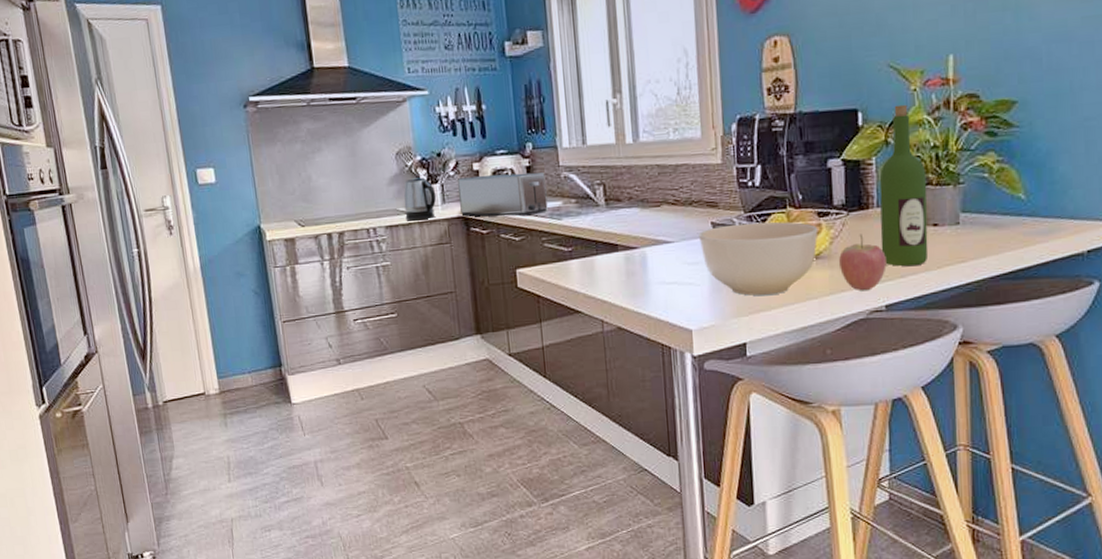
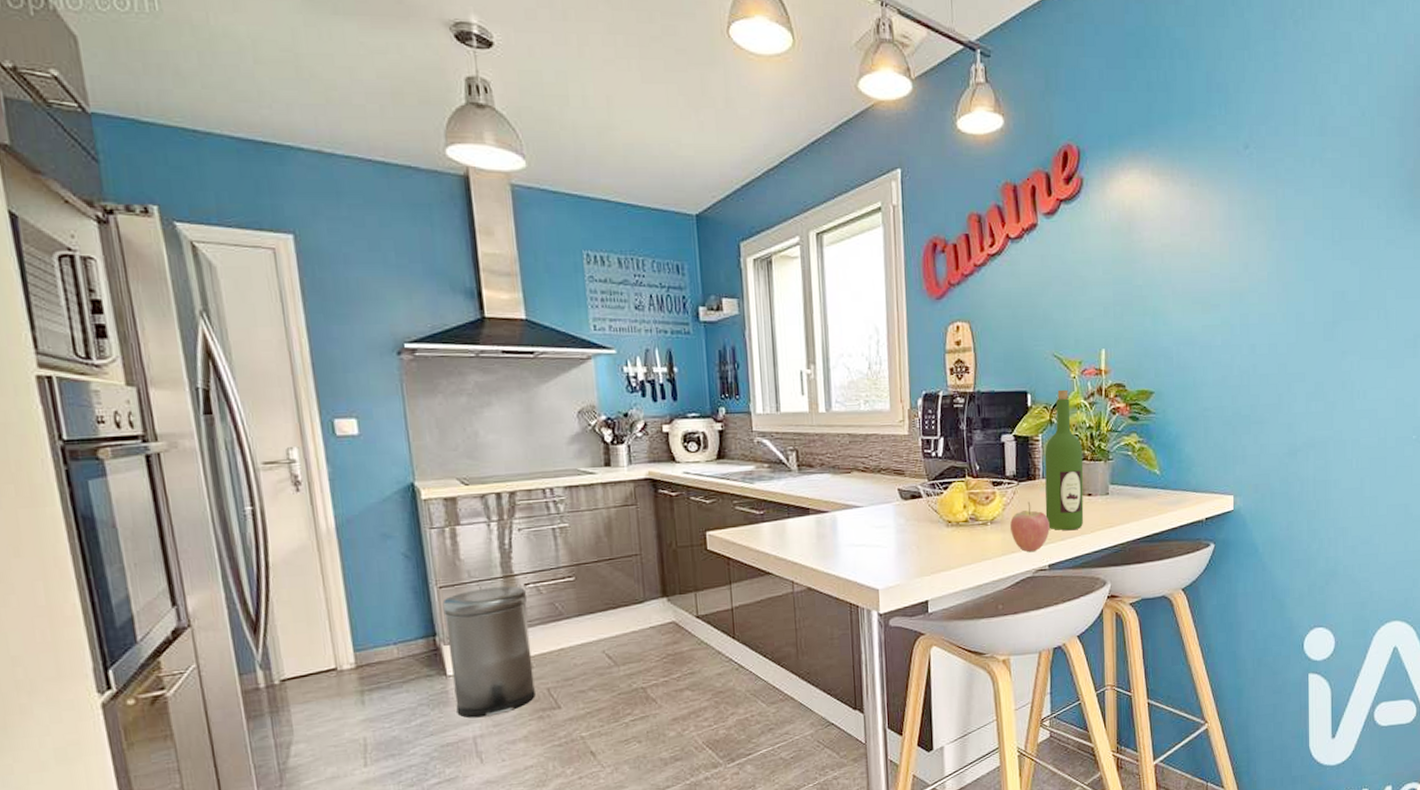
pedal bin: none [286,321,366,444] -> present [442,586,535,718]
kettle: present [403,177,437,221] -> none [585,437,622,482]
toaster: present [457,172,548,217] -> none [645,436,740,480]
bowl: present [698,222,818,296] -> none [886,489,993,557]

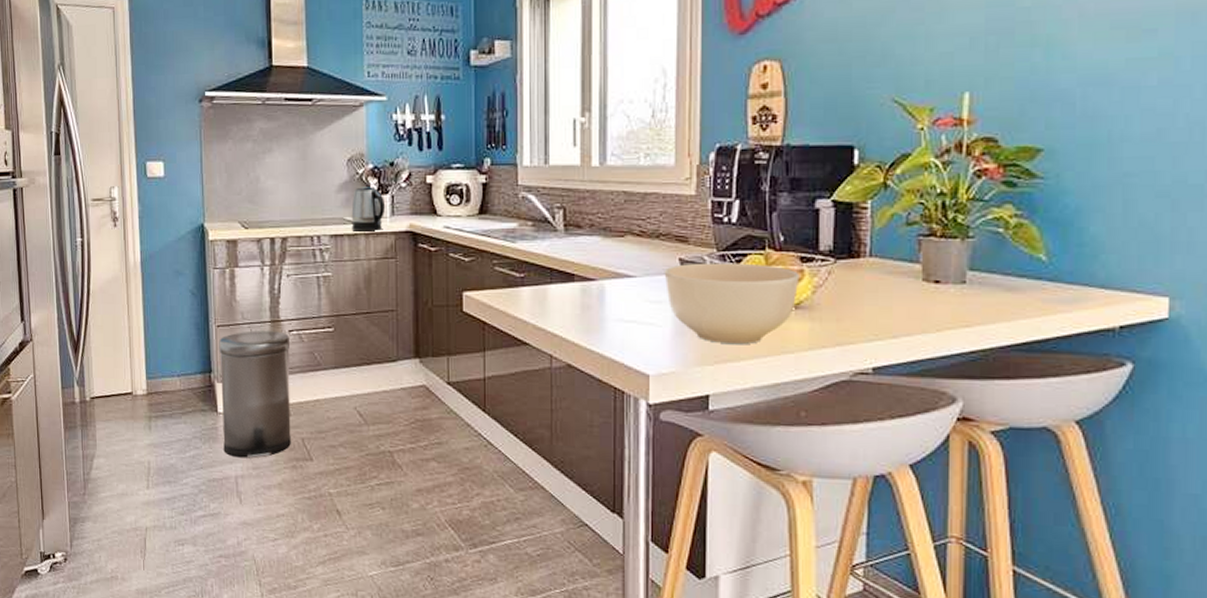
kettle: none [585,437,622,482] -> present [351,187,386,232]
bowl: none [886,489,993,557] -> present [664,262,800,345]
fruit: present [1010,501,1050,553] -> none [822,285,877,350]
wine bottle: present [1044,389,1084,530] -> none [871,144,930,325]

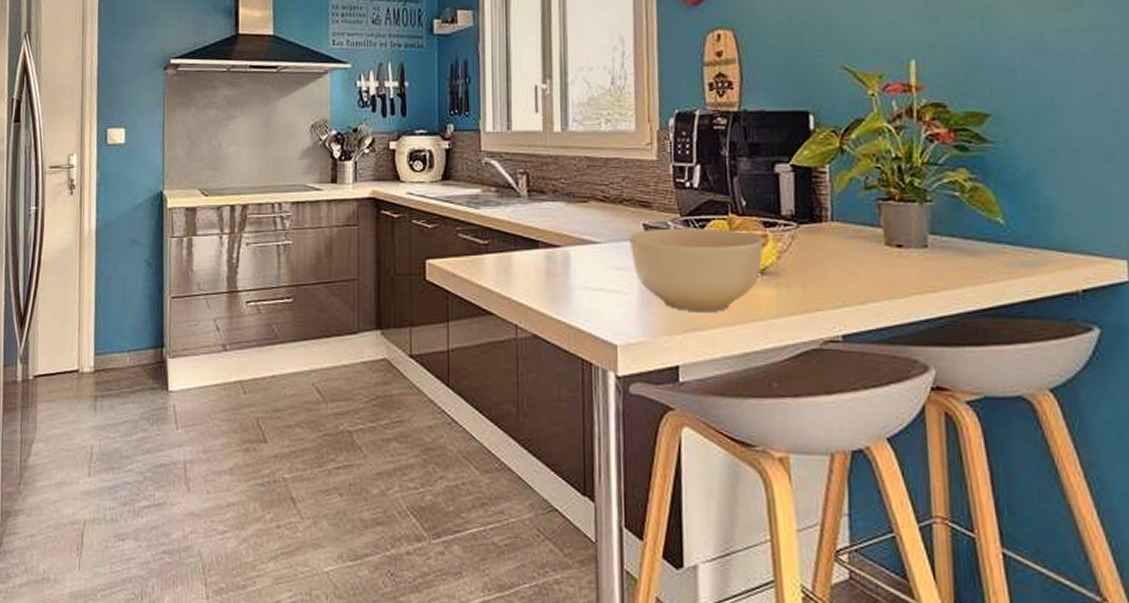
pedal bin: present [219,331,291,459] -> none [172,302,246,441]
kettle: present [351,187,386,232] -> none [314,153,348,198]

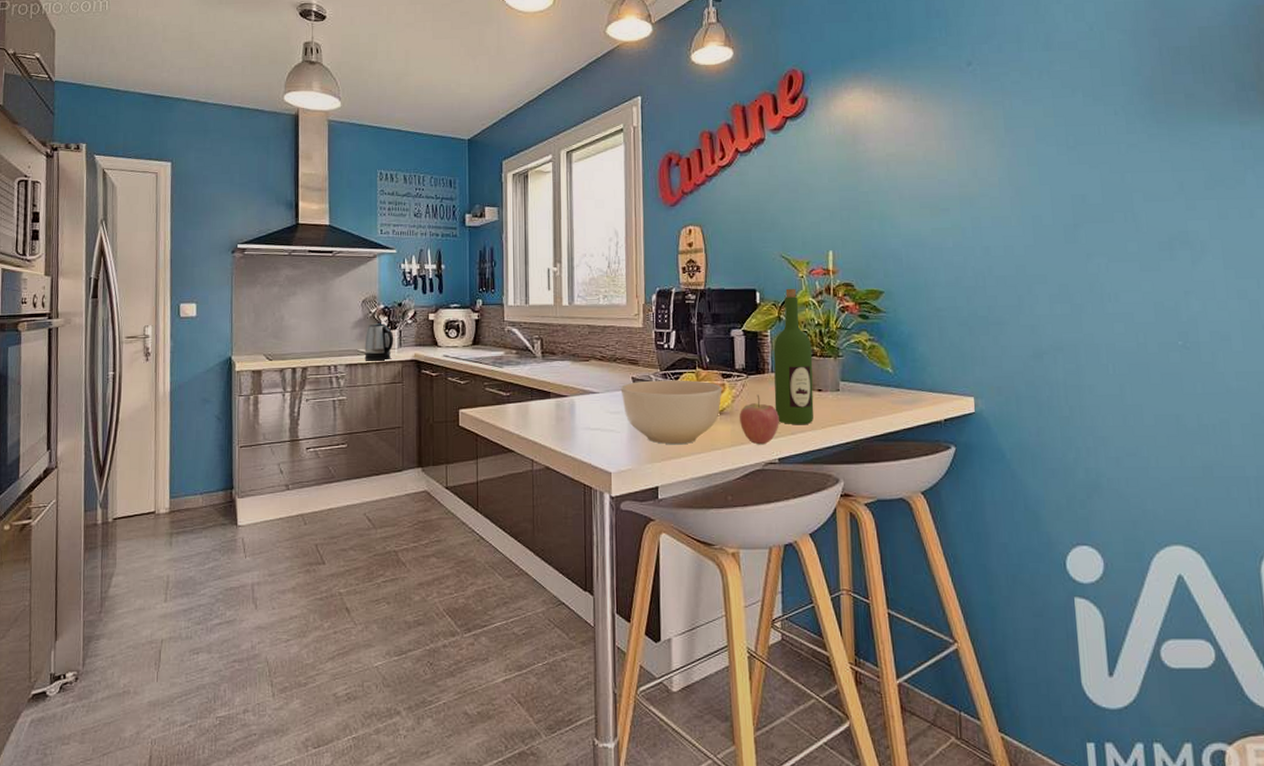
kettle: none [314,153,348,198] -> present [364,323,394,361]
fruit: none [788,249,843,317] -> present [740,394,779,445]
wine bottle: none [833,109,892,290] -> present [773,288,814,424]

